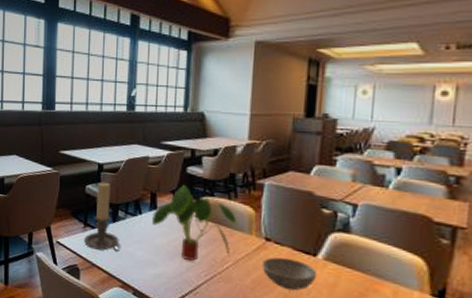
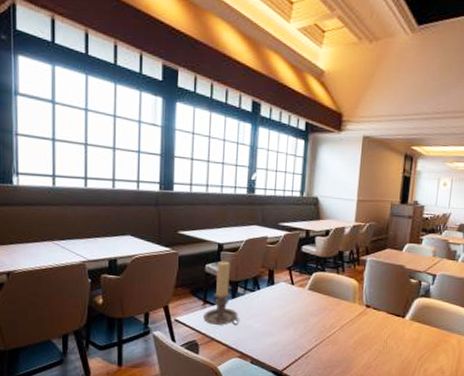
plant: present [152,185,238,261] -> none [269,262,344,328]
soup bowl: present [262,257,318,291] -> none [362,321,405,347]

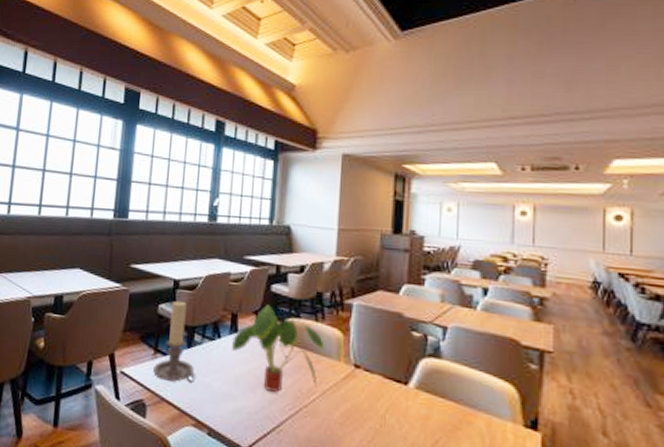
plant: none [269,262,344,328] -> present [232,305,325,392]

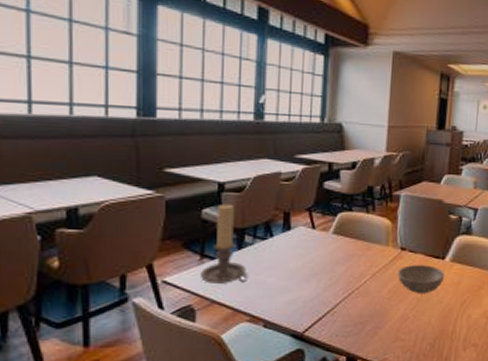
plant: present [232,305,325,392] -> none [285,201,375,280]
soup bowl: none [351,386,409,425] -> present [397,265,445,294]

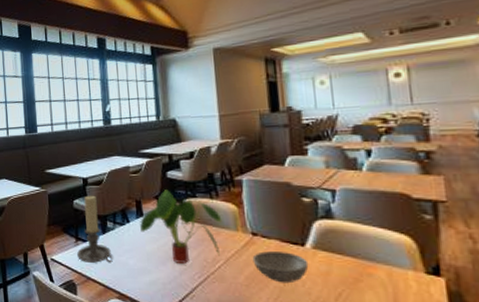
plant: none [285,201,375,280] -> present [140,190,223,263]

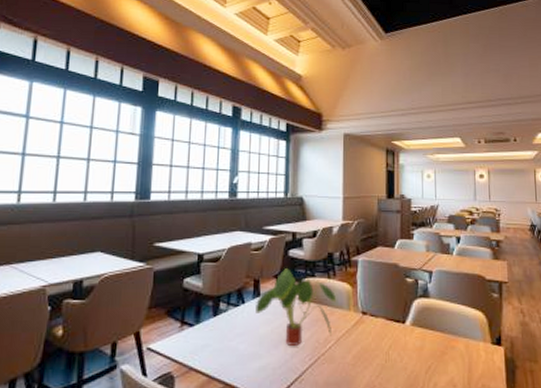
candle holder: present [77,195,114,263] -> none [180,273,223,350]
soup bowl: present [252,251,309,284] -> none [360,329,407,360]

